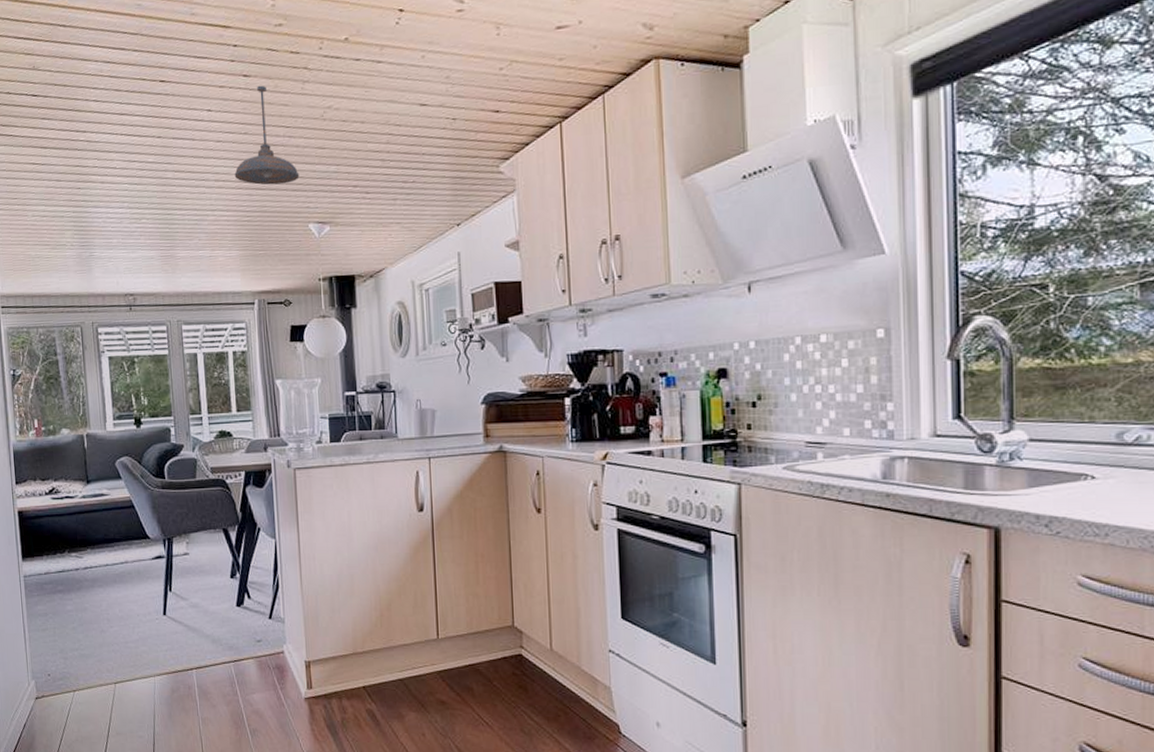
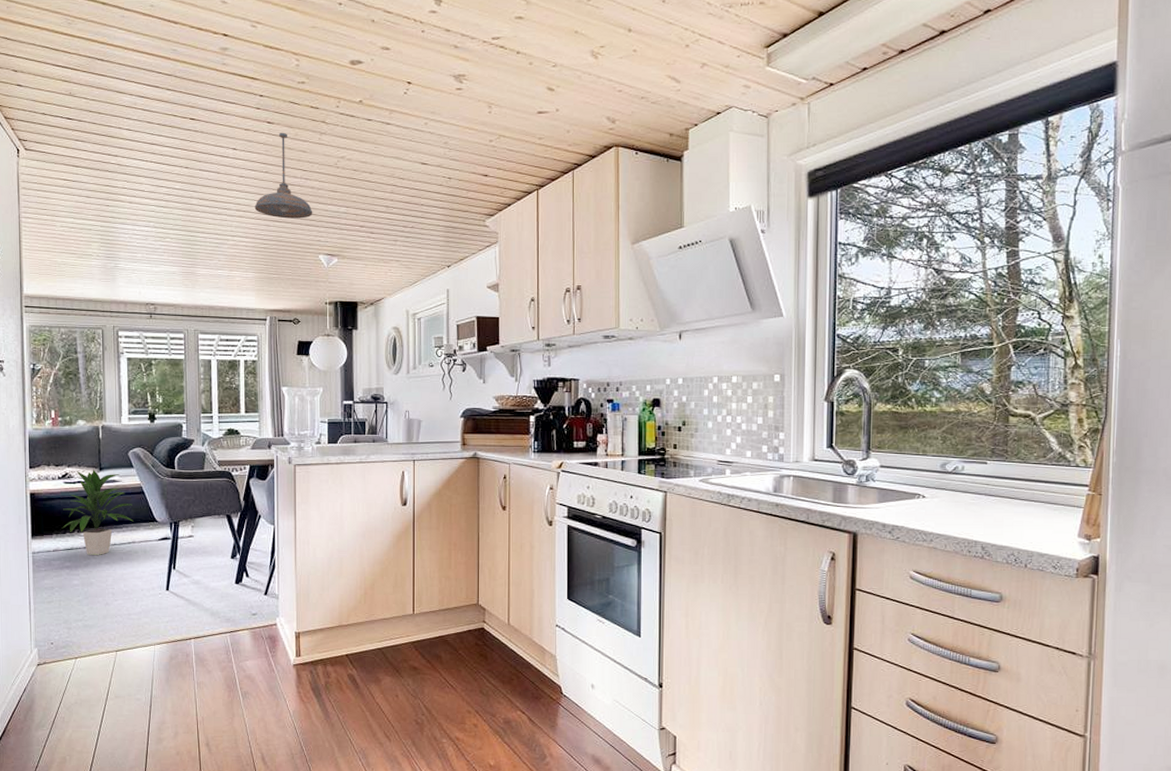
indoor plant: none [52,482,125,579] -> present [62,469,134,556]

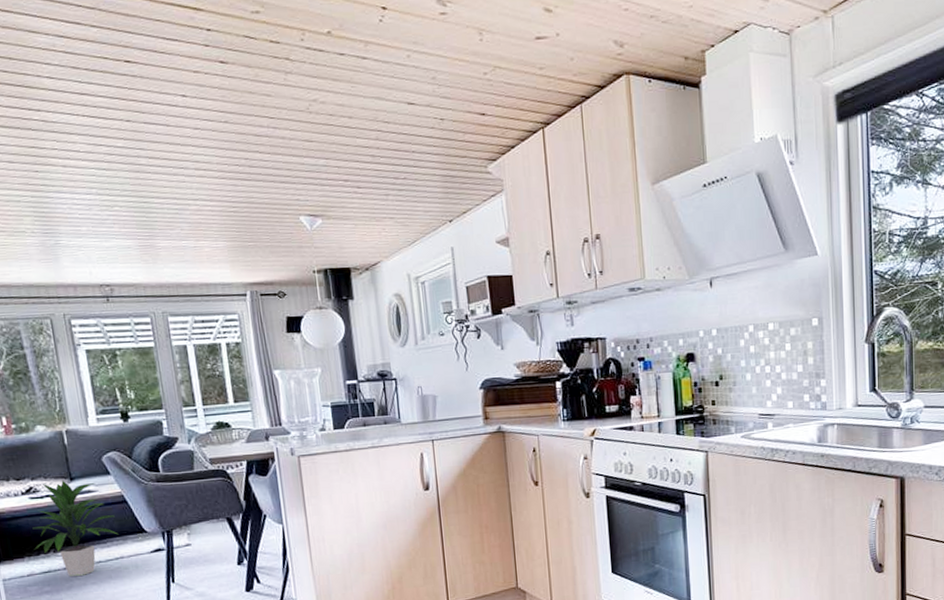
pendant light: present [254,132,313,219] -> none [216,73,287,176]

